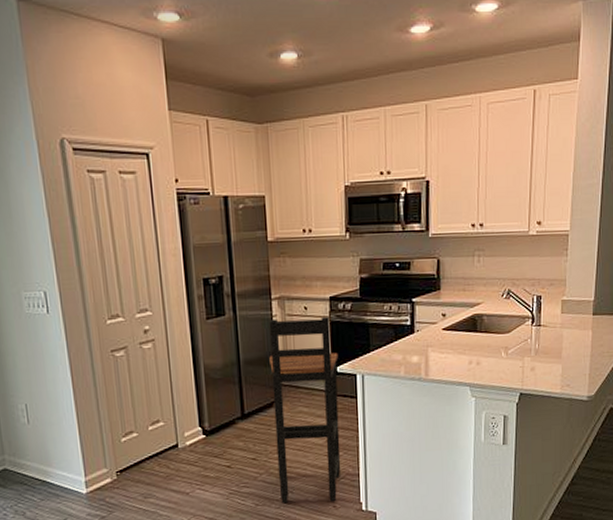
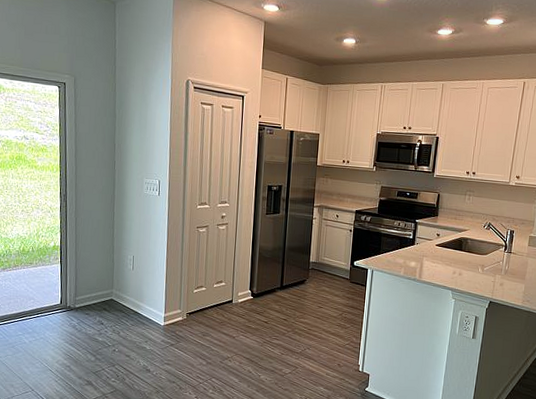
bar stool: present [268,317,341,504] -> none [300,220,357,361]

